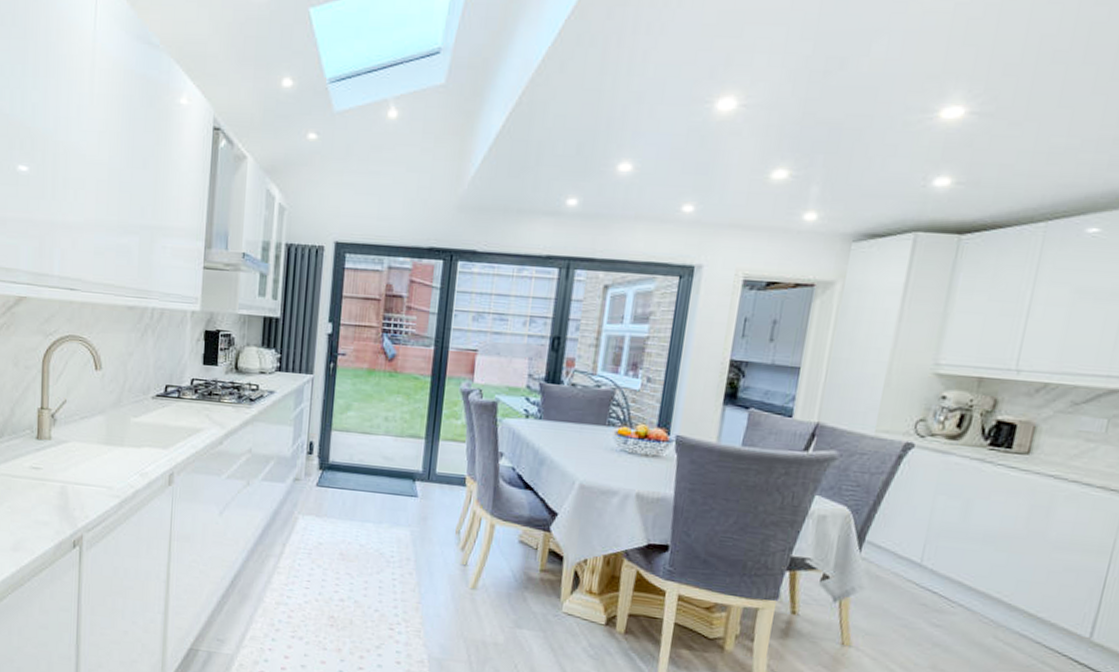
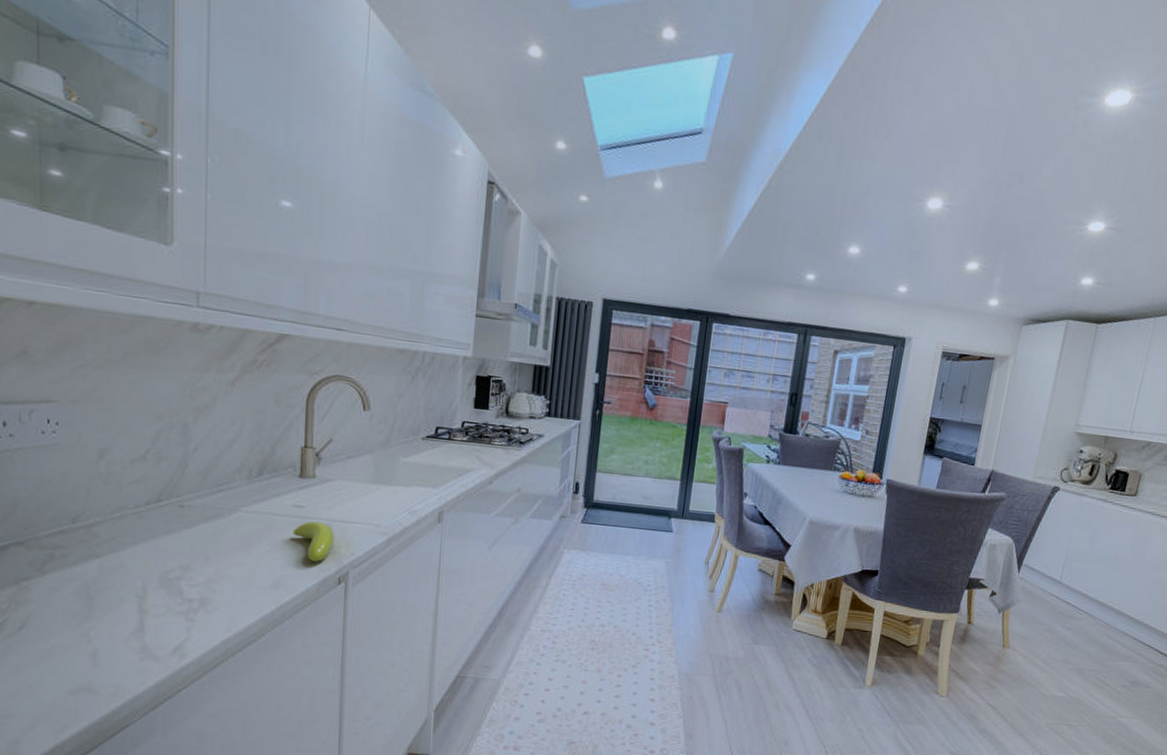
banana: none [30,483,70,525] -> present [292,521,335,562]

